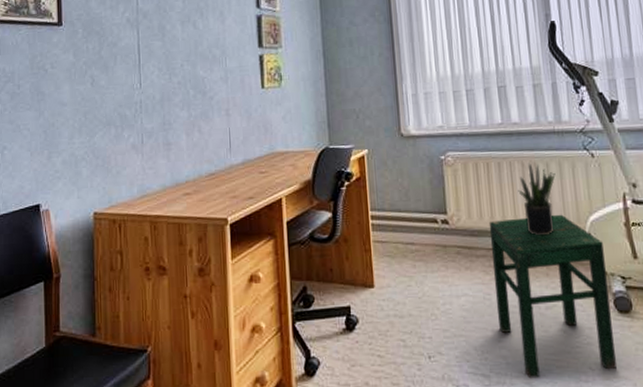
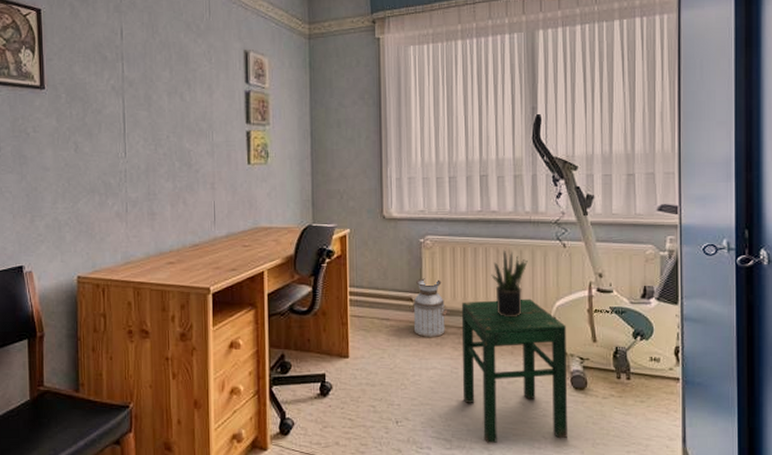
planter: none [436,197,476,261] -> present [410,278,448,337]

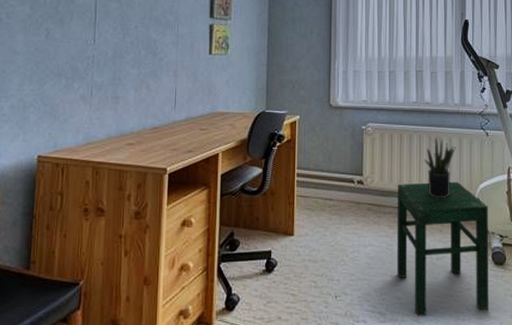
planter: present [410,278,448,337] -> none [352,162,386,216]

